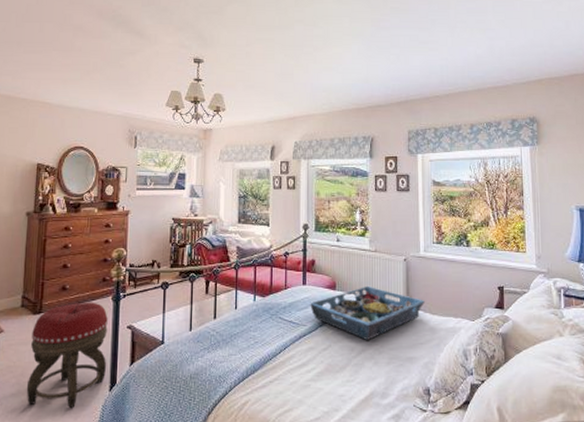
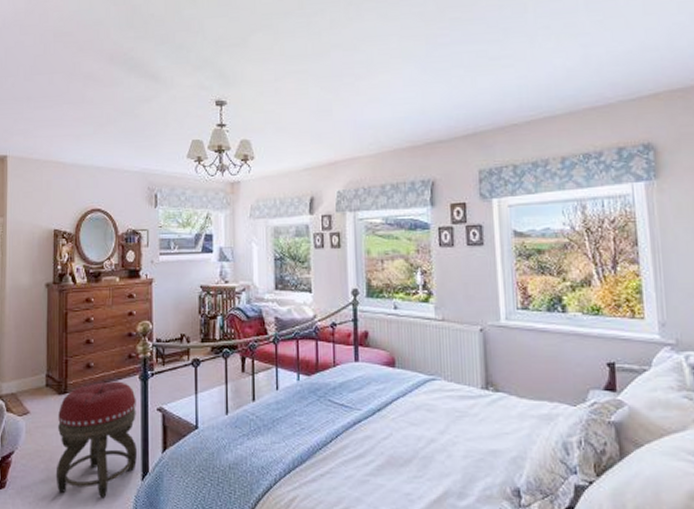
serving tray: present [310,285,425,341] -> none [364,362,509,430]

